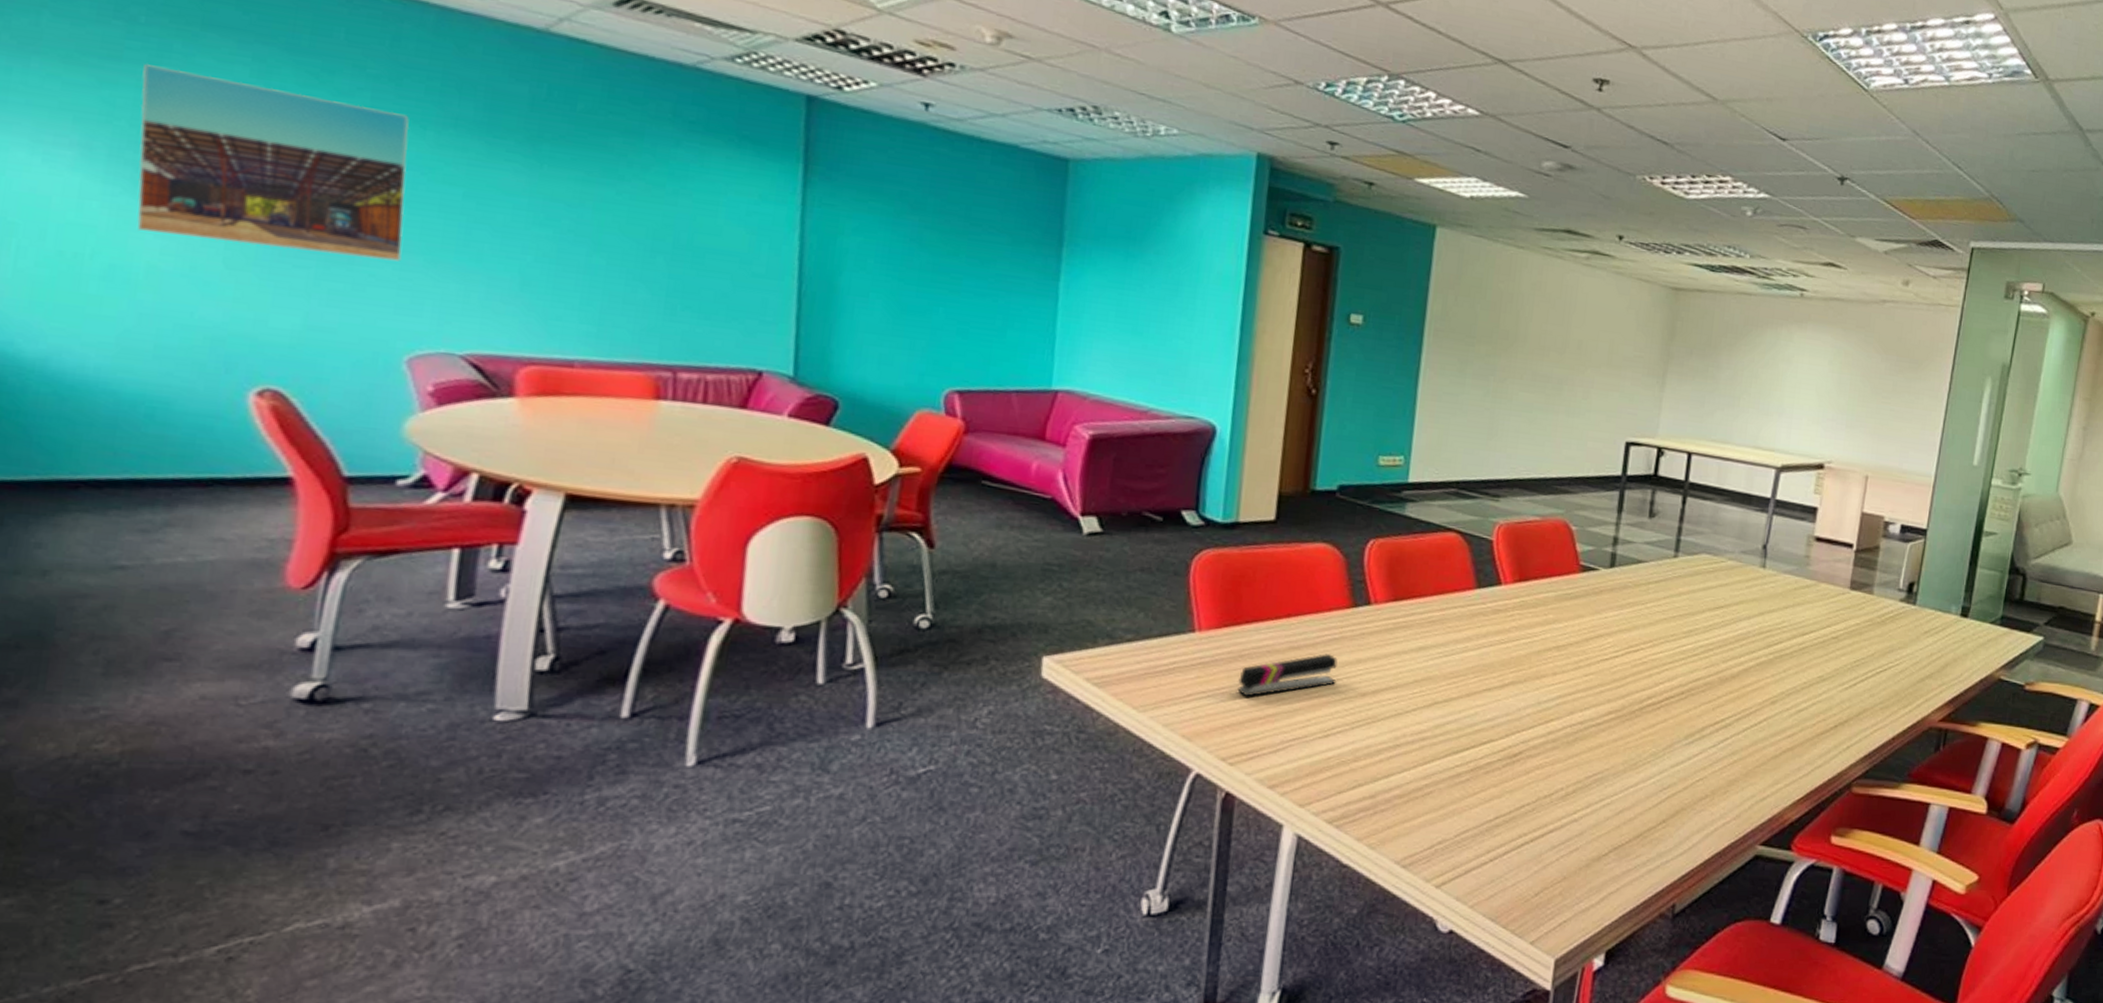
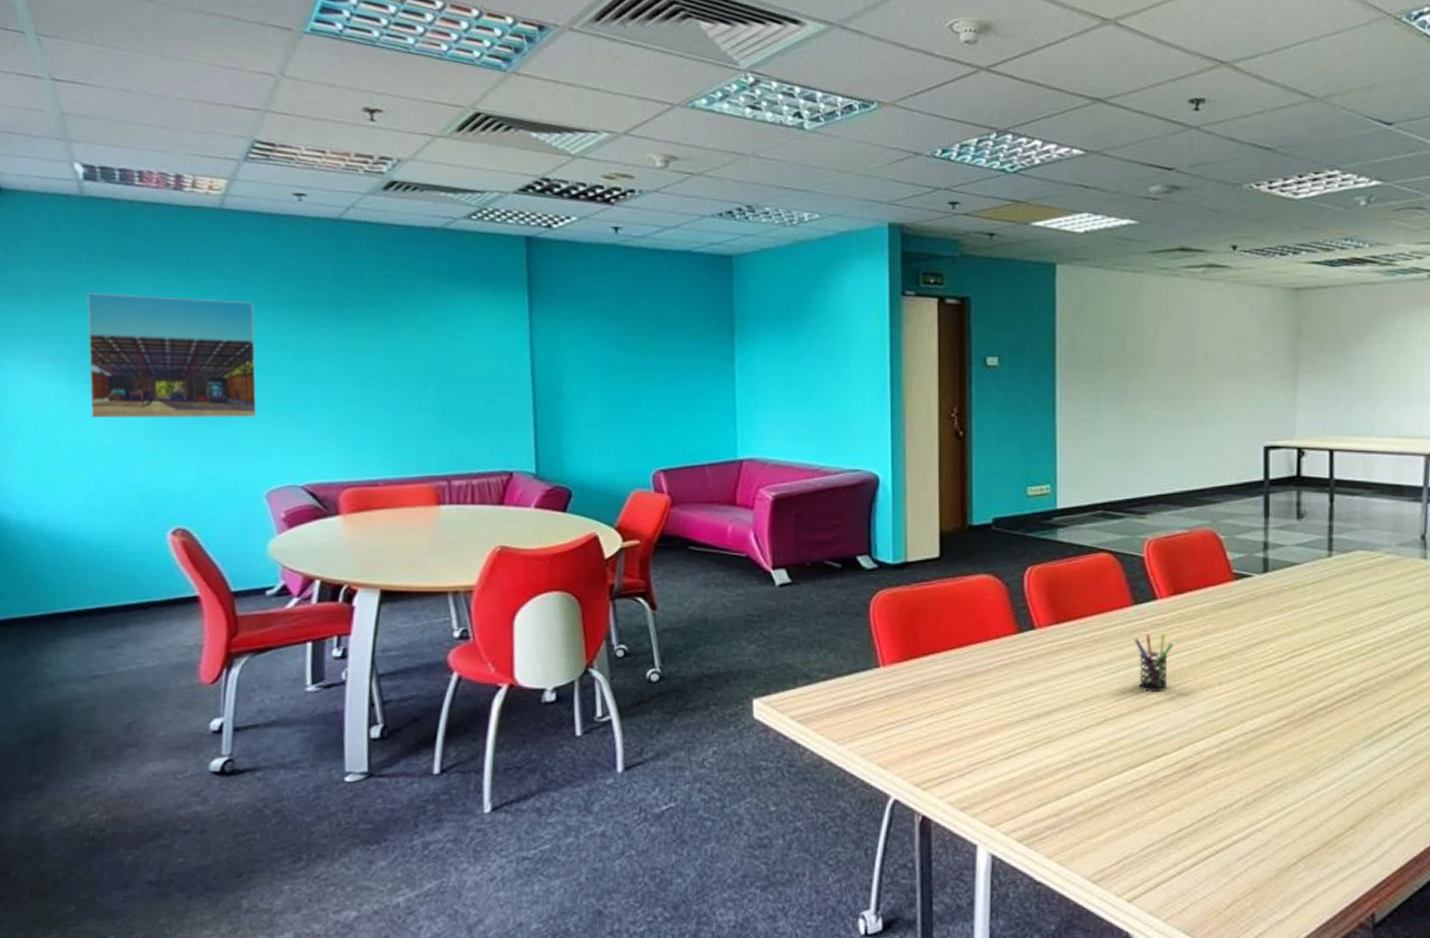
stapler: present [1237,654,1338,697] -> none [923,679,1011,725]
pen holder: none [1472,619,1512,679] -> present [1135,634,1173,693]

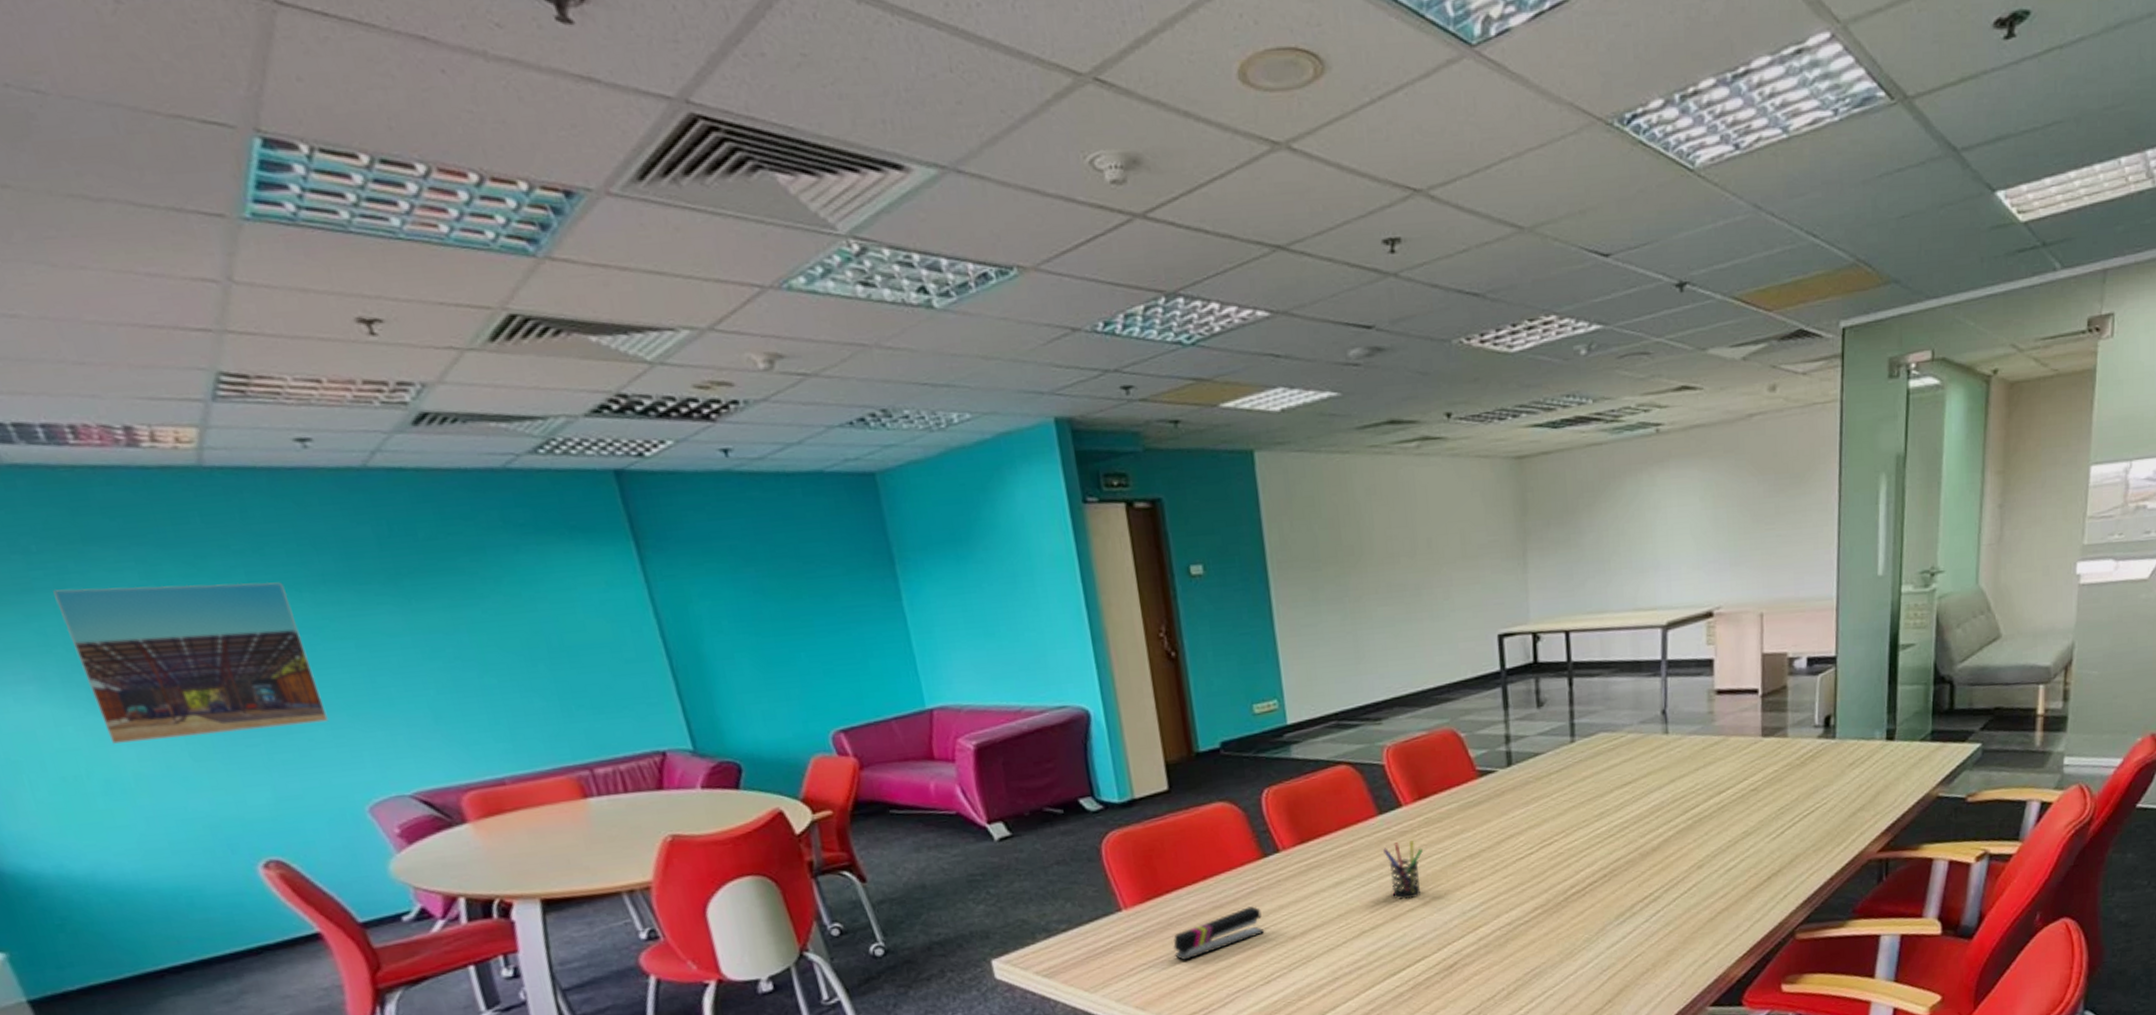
stapler: none [923,679,1011,725] -> present [1173,906,1265,961]

